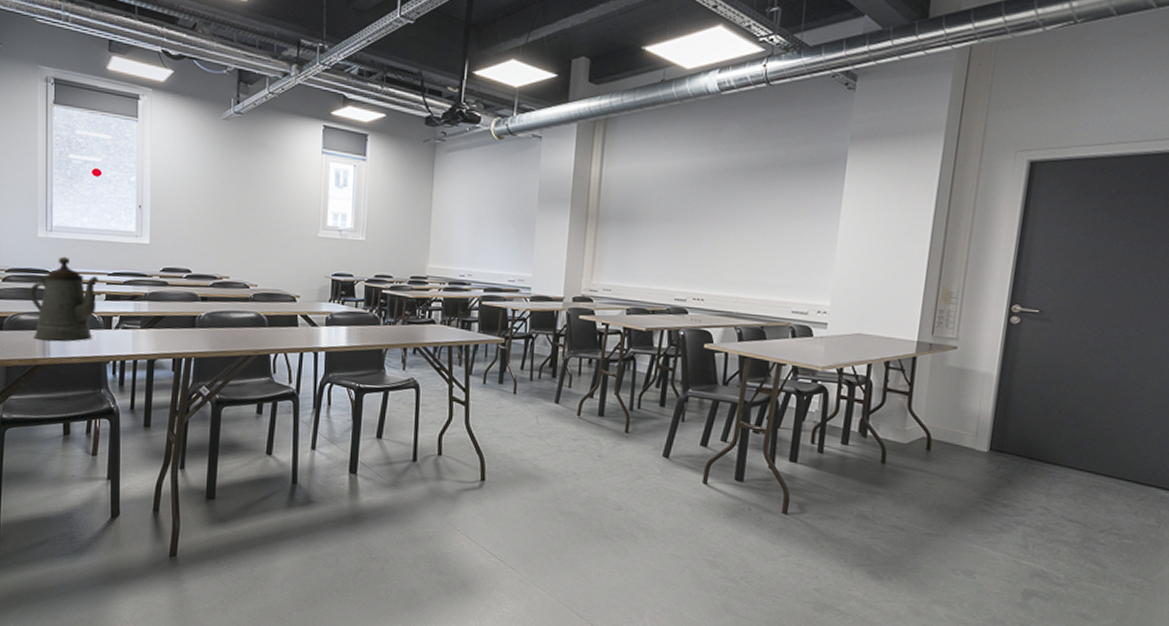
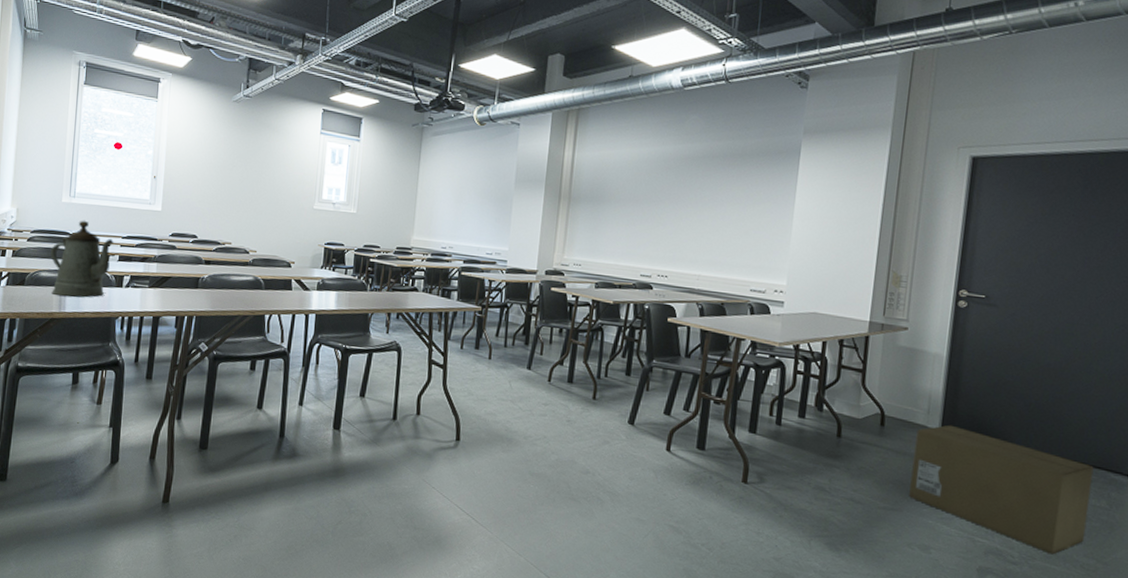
box: none [954,446,1145,575] -> present [909,425,1094,555]

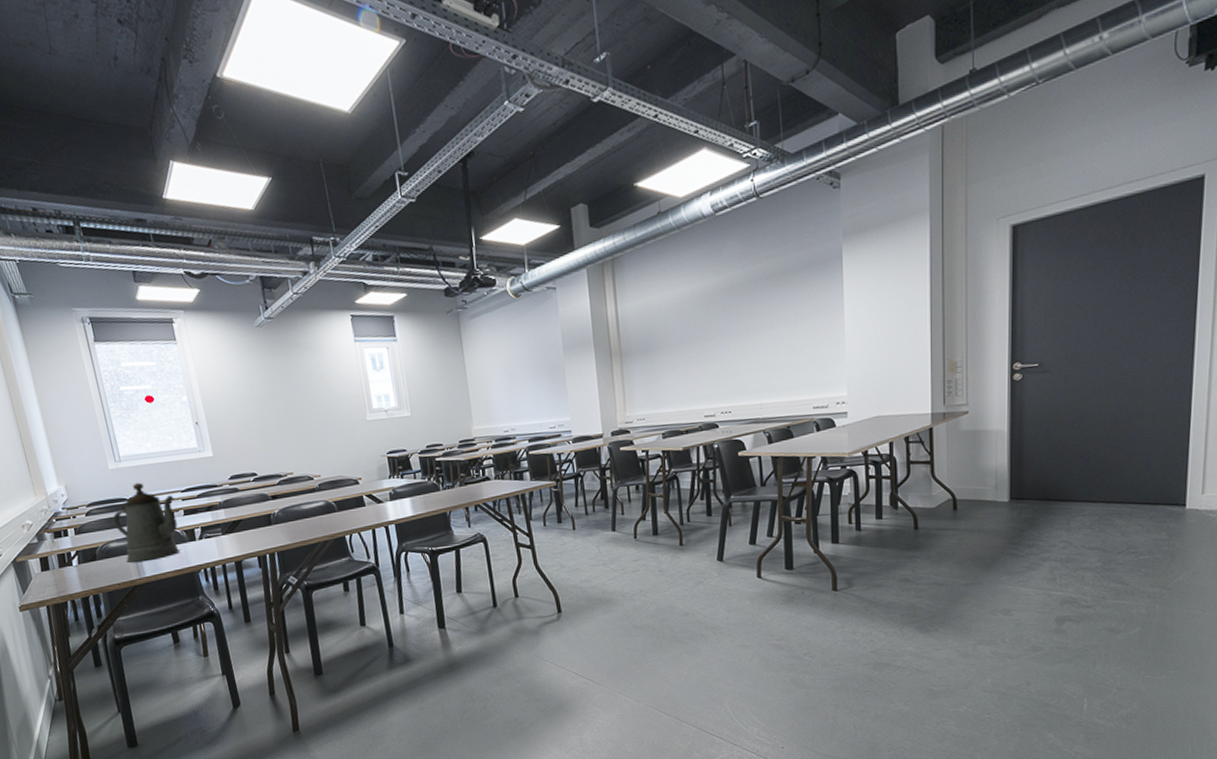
box: present [909,425,1094,555] -> none [987,494,1153,592]

